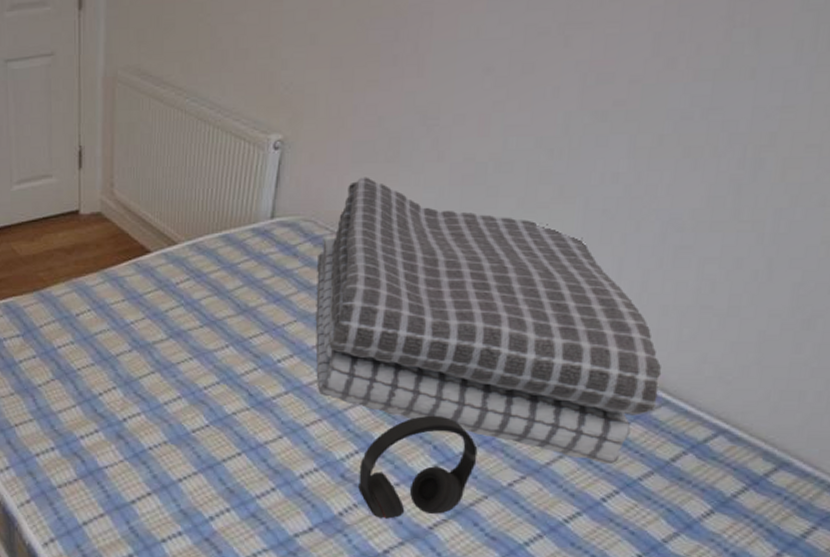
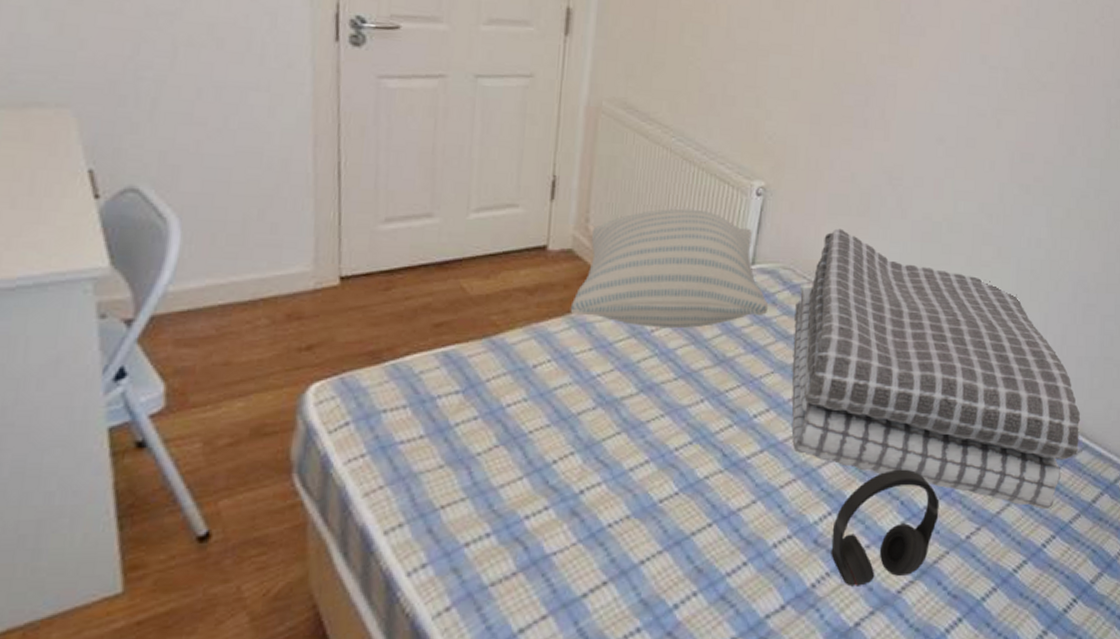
pillow: none [103,167,290,281] -> present [570,208,769,329]

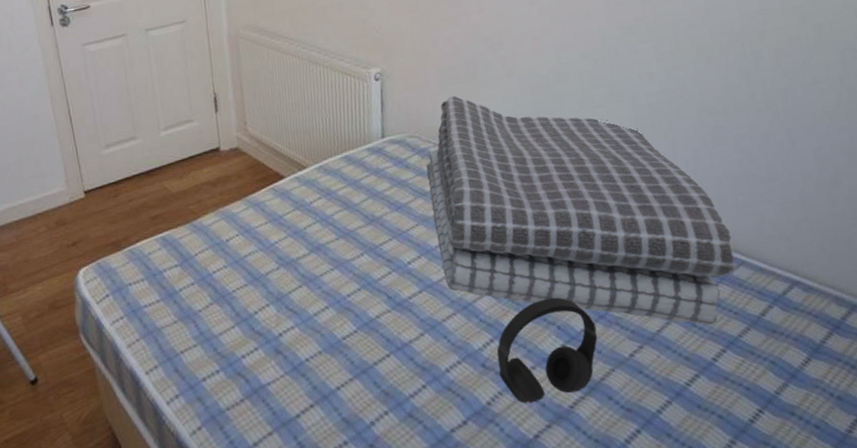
pillow: present [570,208,769,329] -> none [245,100,404,200]

